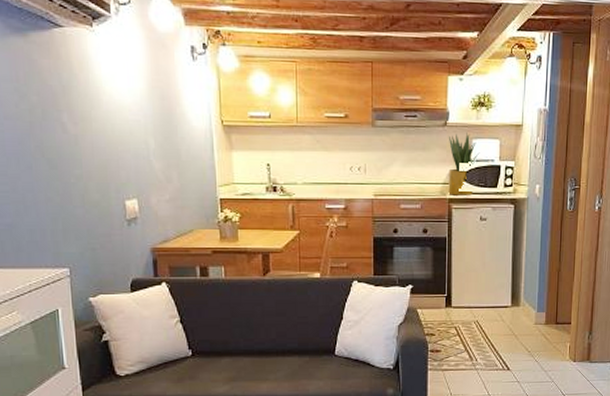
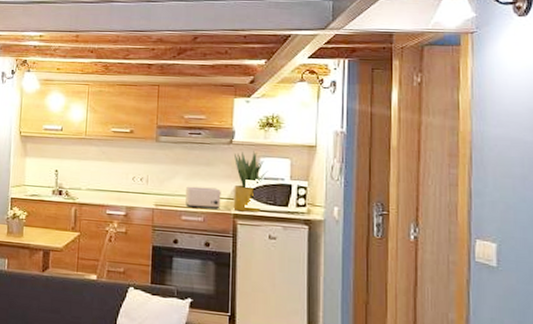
toaster: none [404,173,437,195] -> present [186,186,221,210]

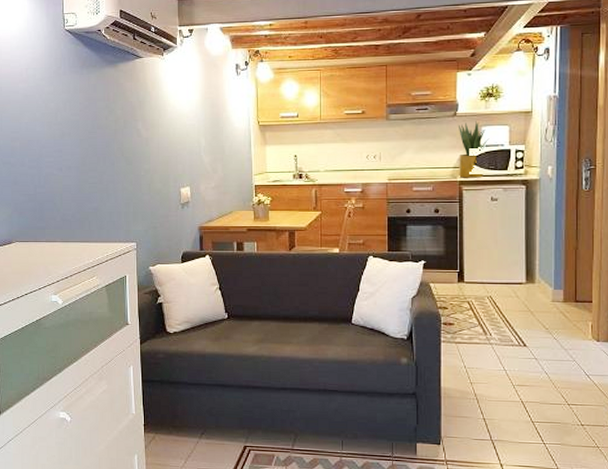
toaster: present [186,186,221,210] -> none [416,159,447,179]

